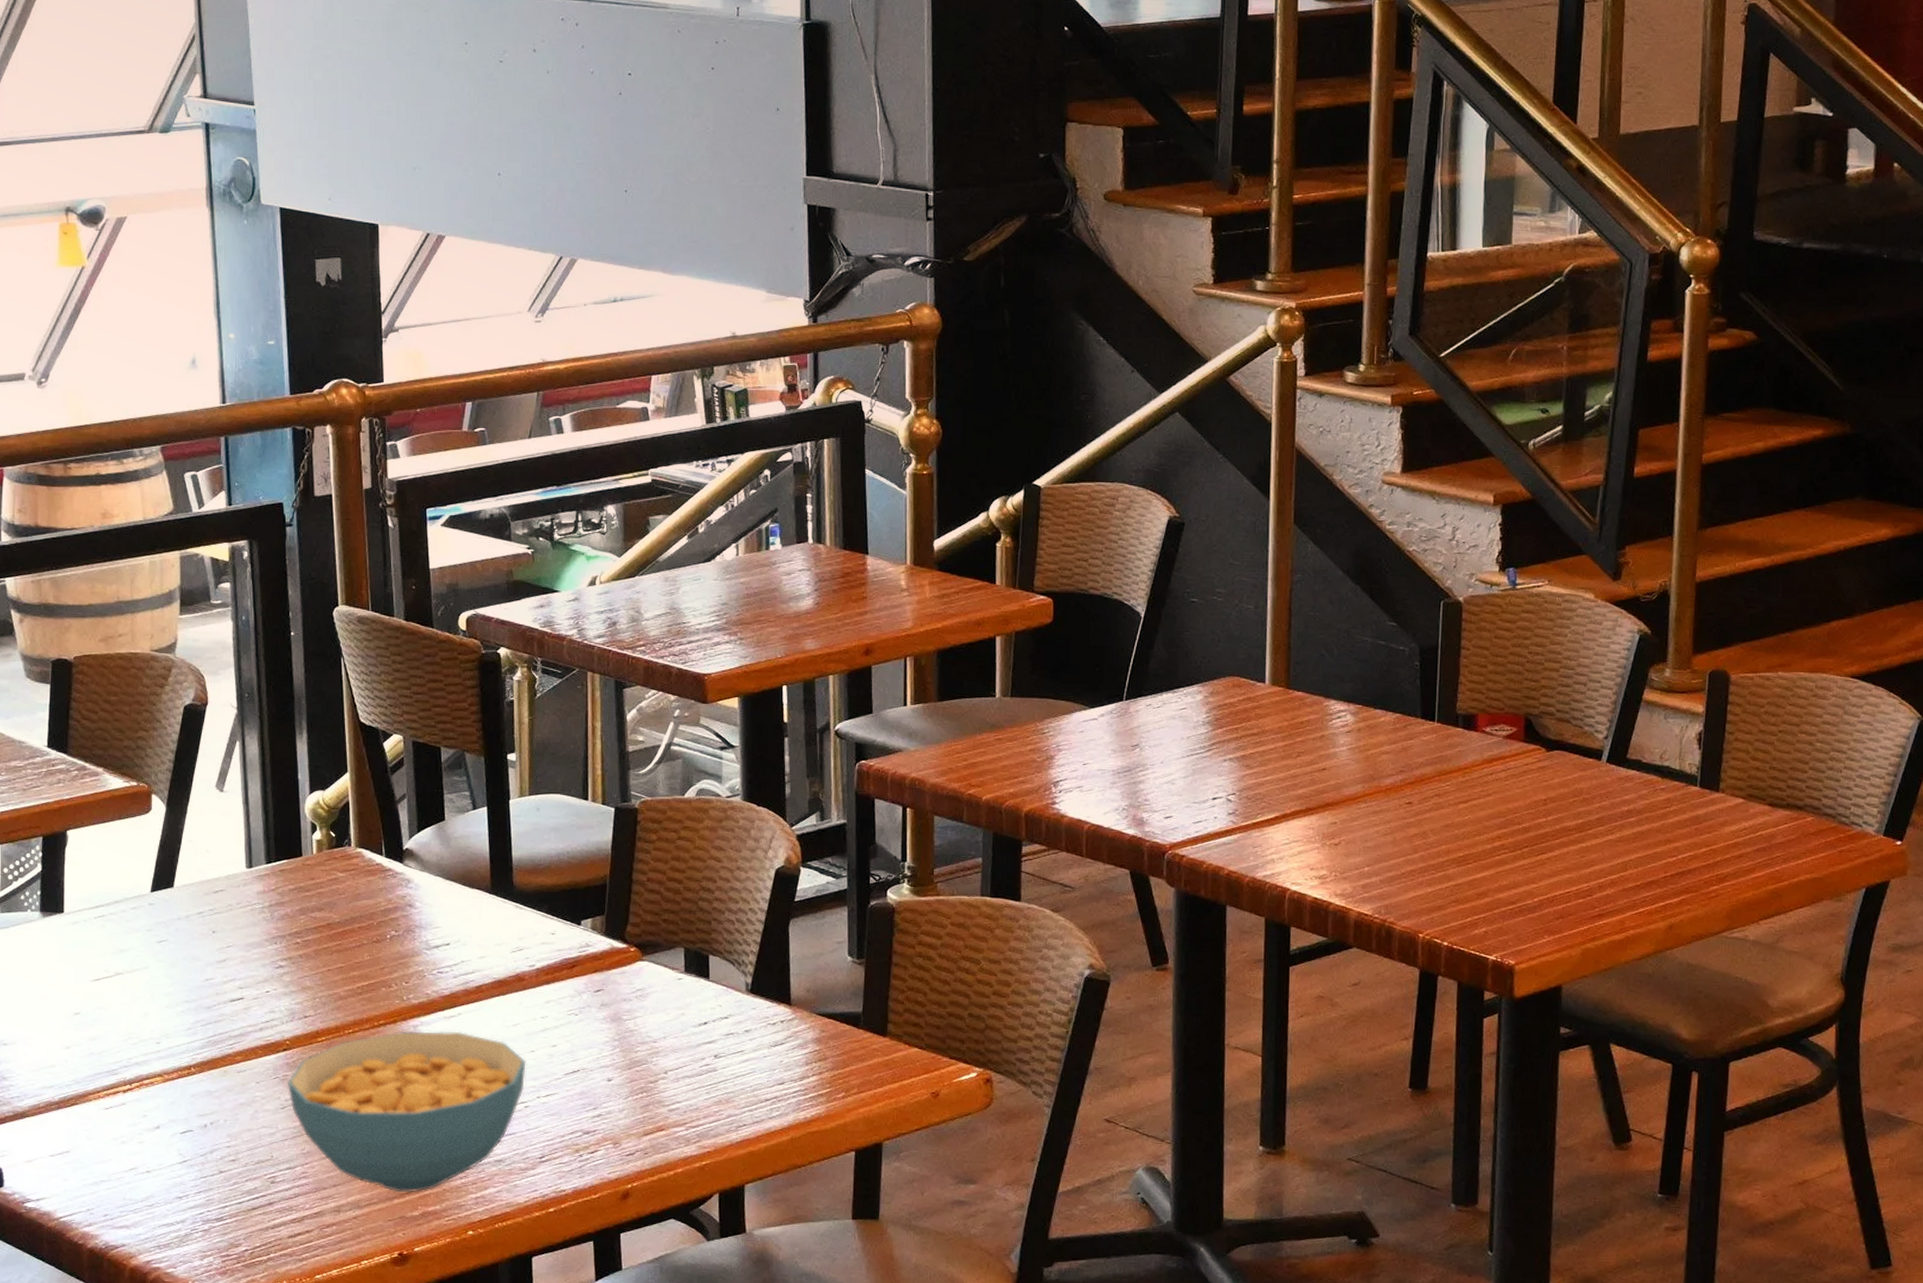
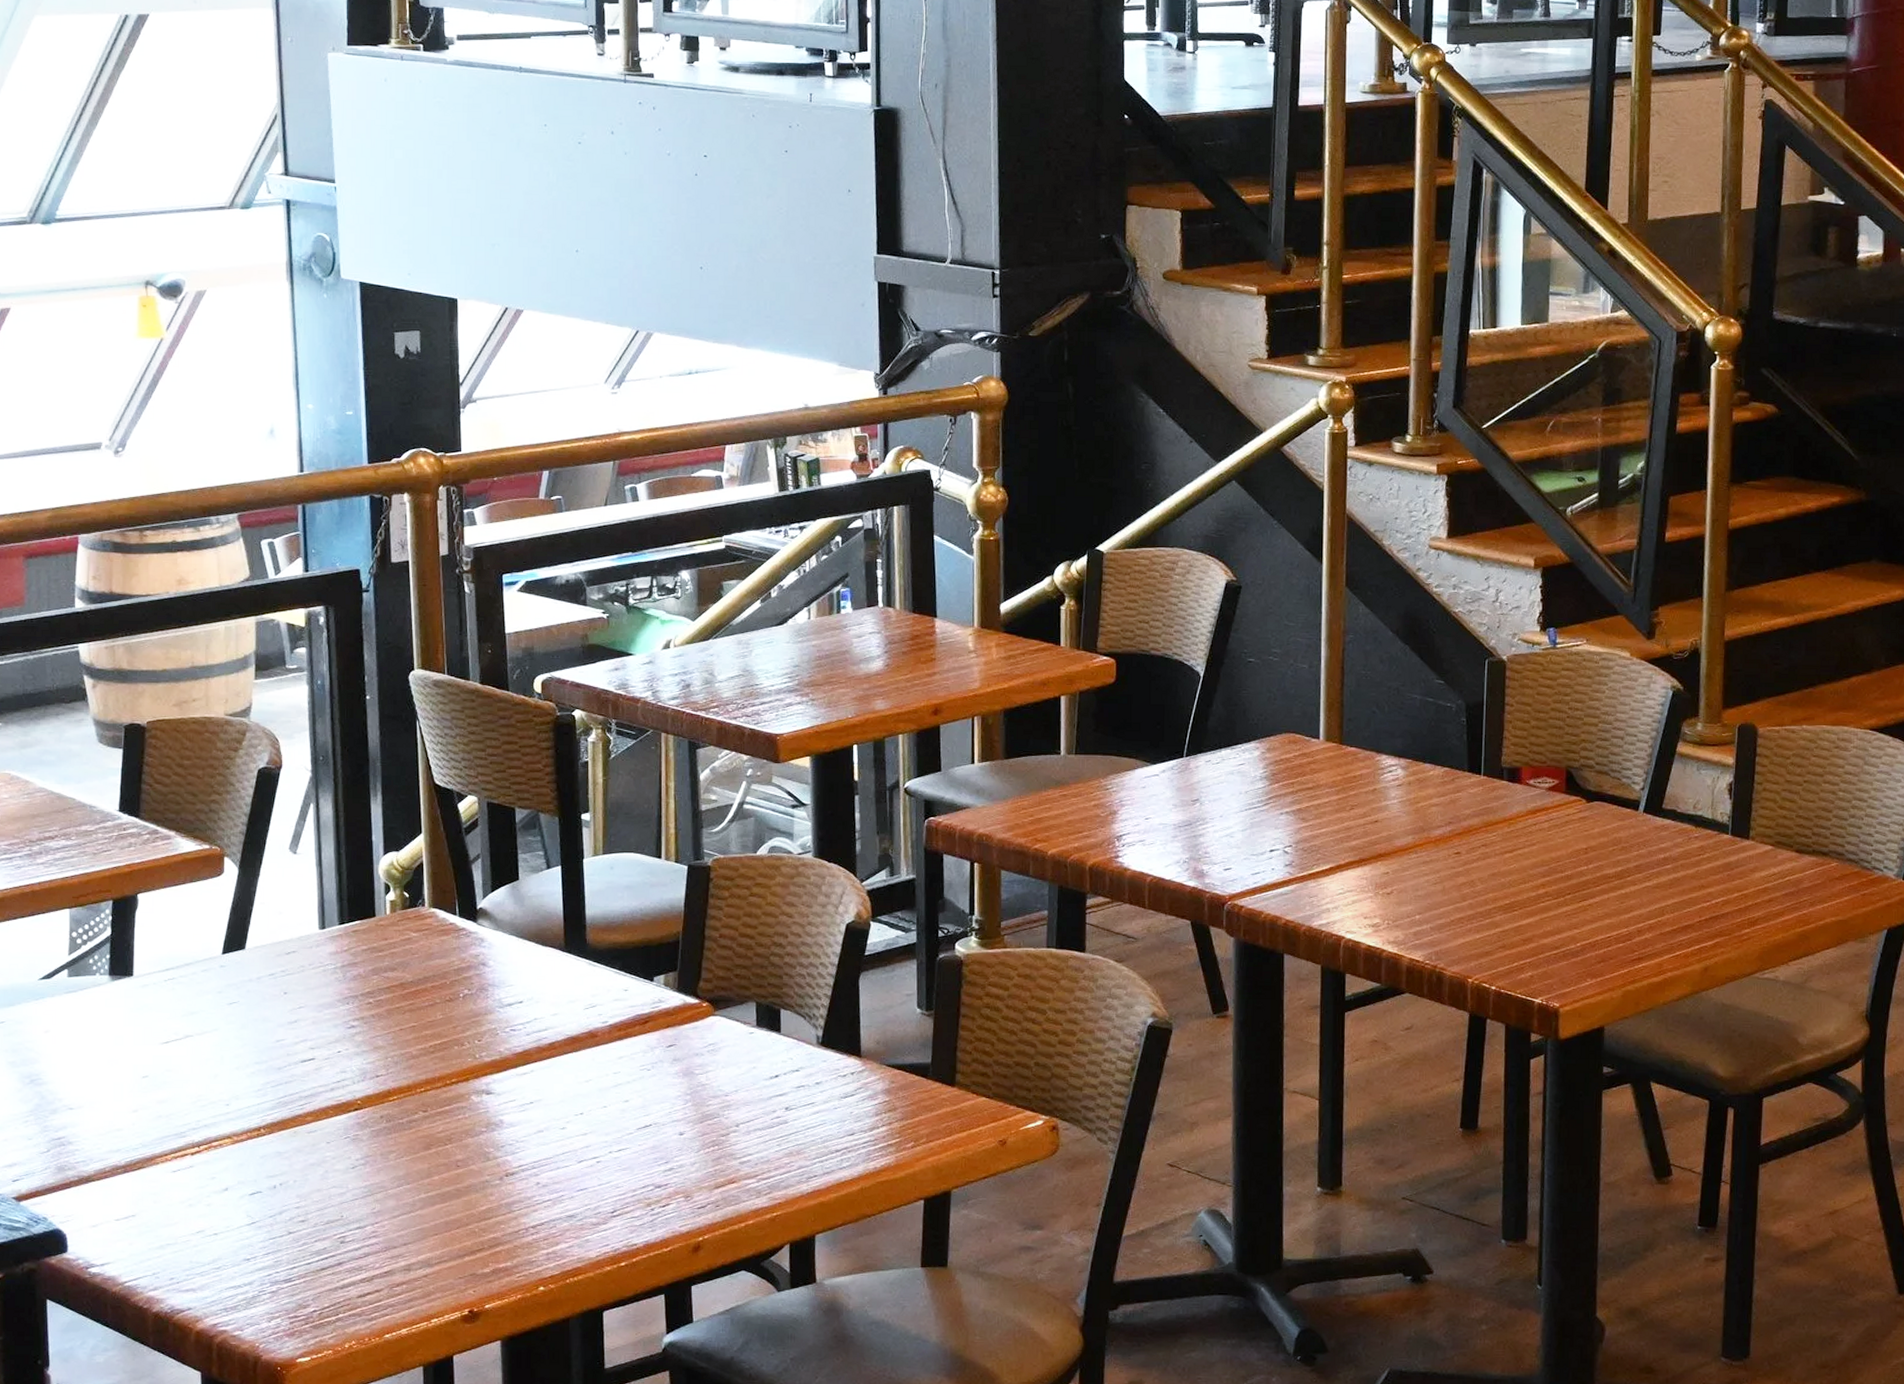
cereal bowl: present [287,1031,526,1193] -> none [358,1088,598,1250]

